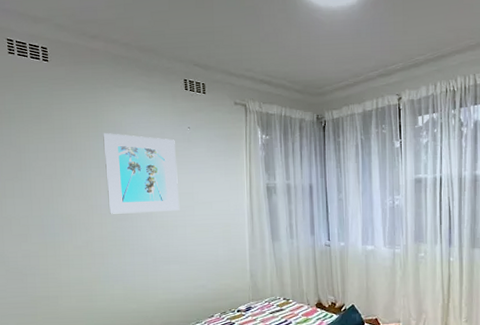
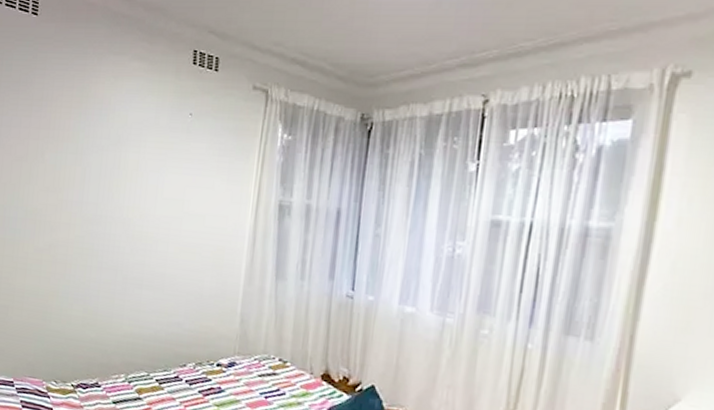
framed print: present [103,132,180,214] -> none [81,110,171,221]

